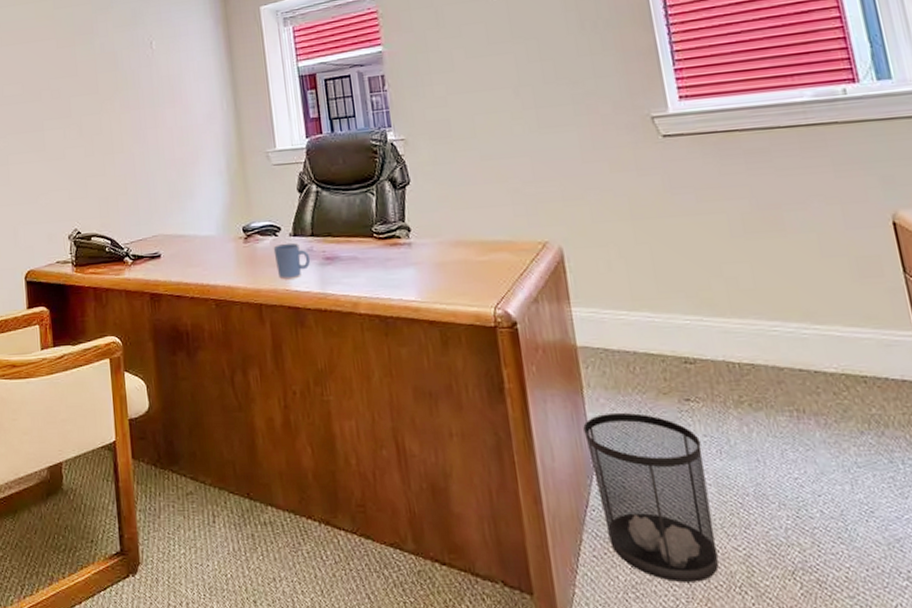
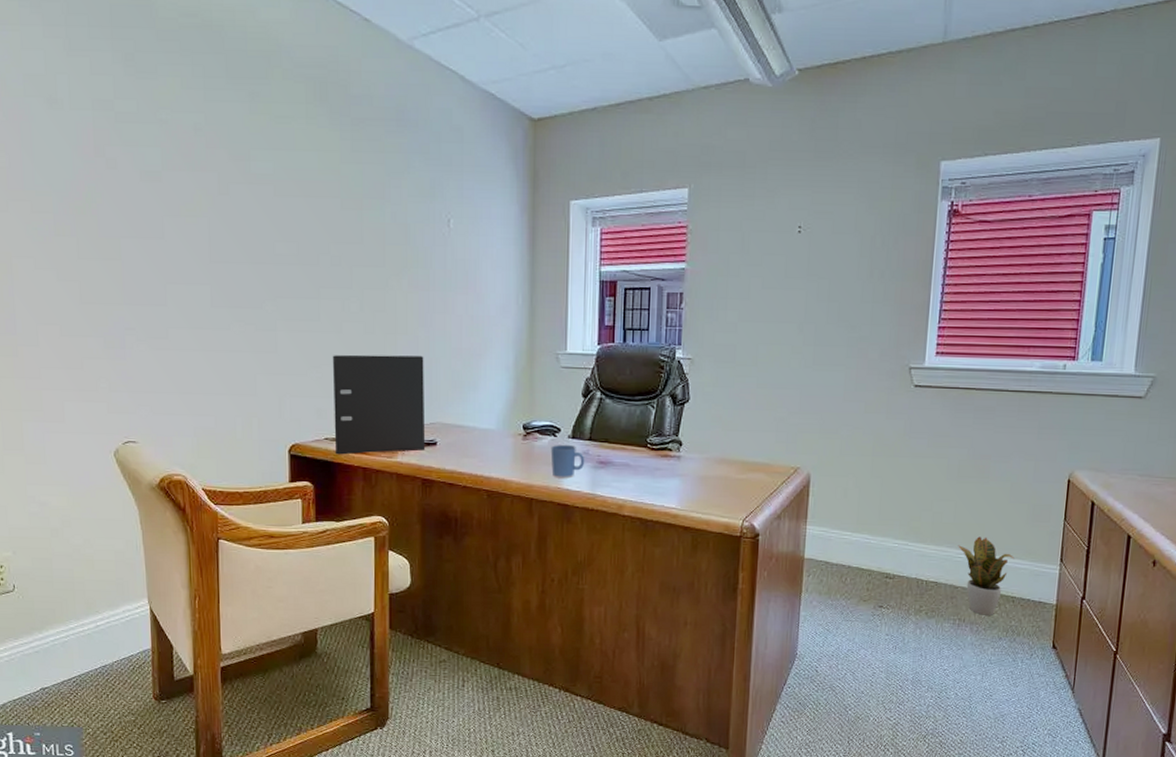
binder: none [58,171,151,277] -> present [332,354,426,455]
waste bin: present [583,412,719,582] -> none [795,613,883,742]
potted plant: none [768,302,850,403] -> present [958,536,1015,615]

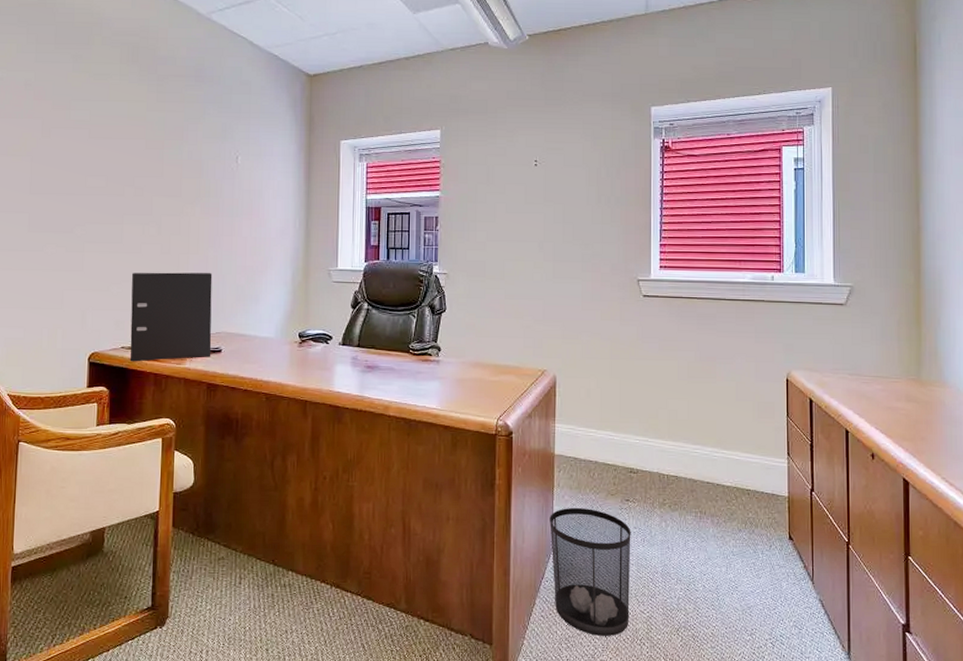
mug: present [550,444,585,479] -> none [323,350,354,382]
waste bin: none [795,613,883,742] -> present [549,507,631,636]
potted plant: present [958,536,1015,615] -> none [693,432,746,508]

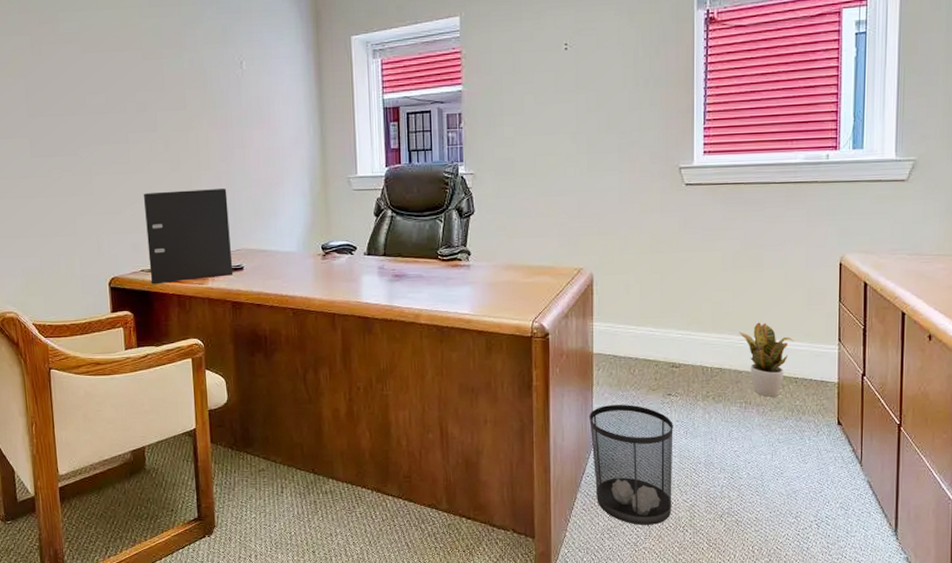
potted plant: none [693,432,746,508] -> present [739,322,794,397]

